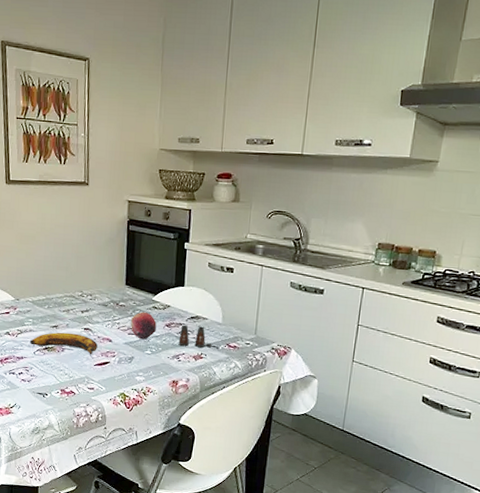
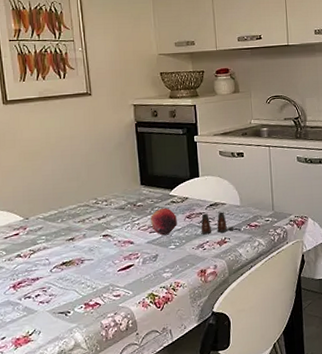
banana: present [29,332,98,354] -> none [44,242,119,263]

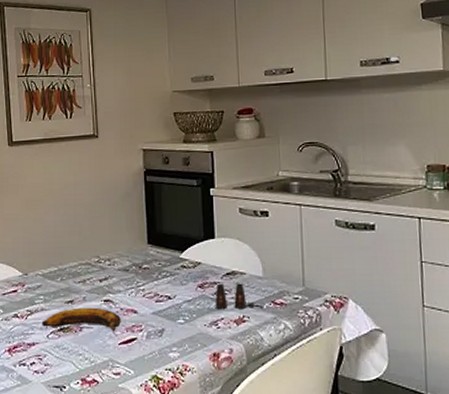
banana: none [44,242,119,263] -> present [41,307,121,331]
fruit: present [151,208,177,236] -> none [158,273,187,306]

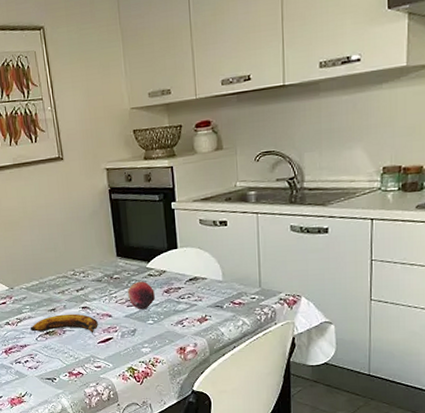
fruit: none [158,273,187,306] -> present [128,281,155,310]
salt shaker: present [215,283,255,310] -> none [179,287,216,311]

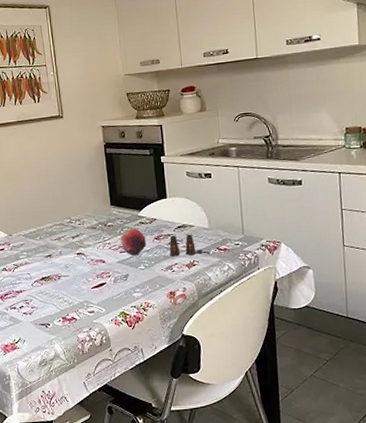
banana: present [30,313,98,332] -> none [26,259,92,278]
salt shaker: none [179,287,216,311] -> present [169,234,203,257]

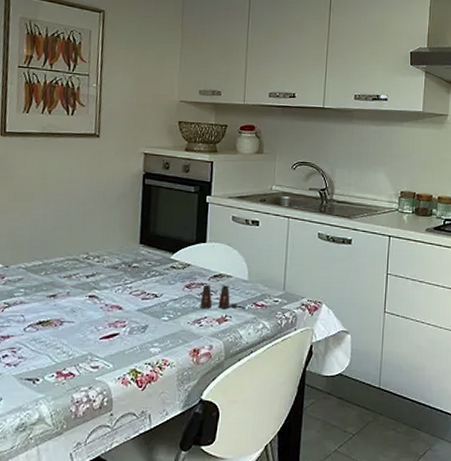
fruit: present [121,228,146,256] -> none [145,273,175,304]

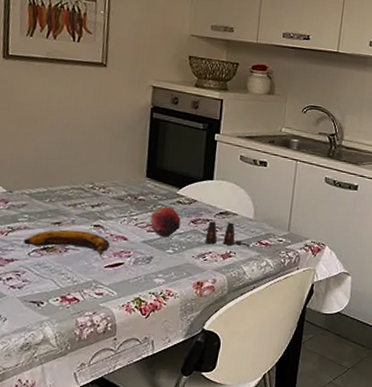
banana: none [19,302,105,326] -> present [23,229,110,255]
fruit: none [145,273,175,304] -> present [150,206,181,237]

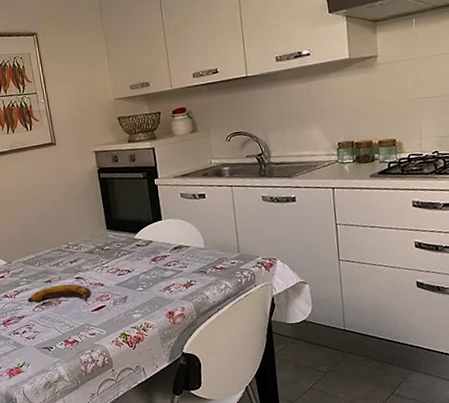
fruit: present [150,206,181,237] -> none [118,251,144,278]
salt shaker: present [204,221,242,245] -> none [166,254,200,278]

